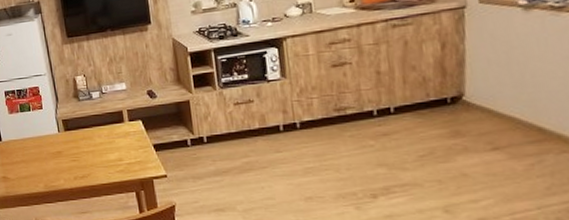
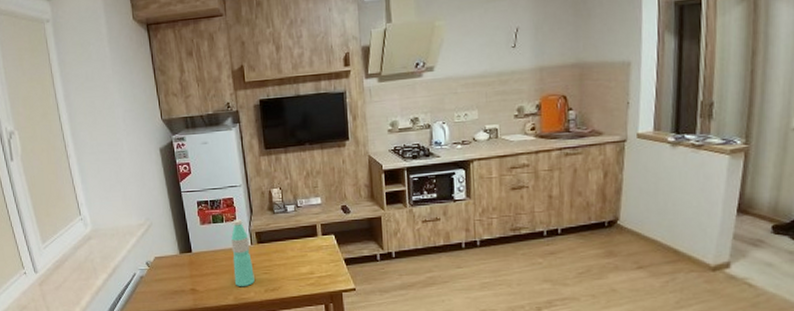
water bottle: none [38,107,64,175] -> present [231,218,255,287]

